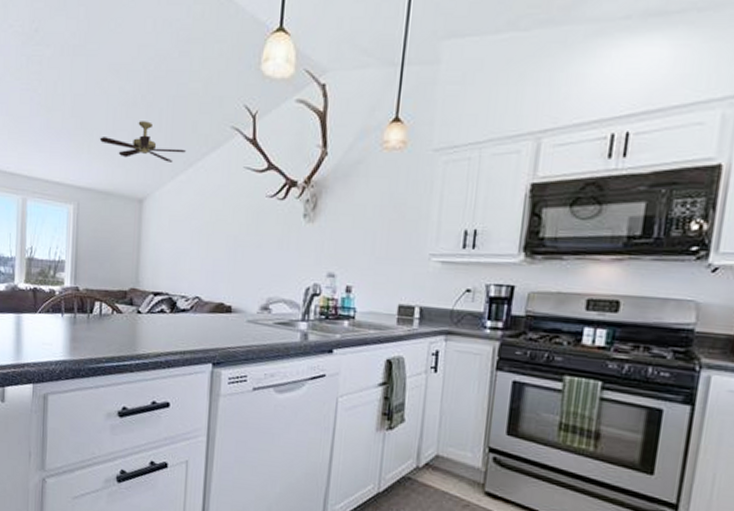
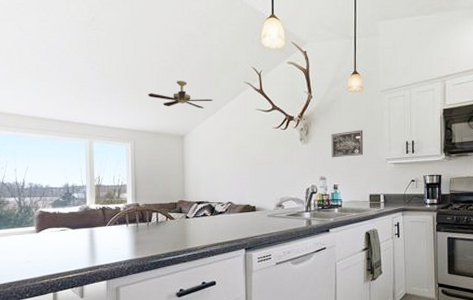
wall art: none [347,207,400,247] -> present [331,130,364,158]

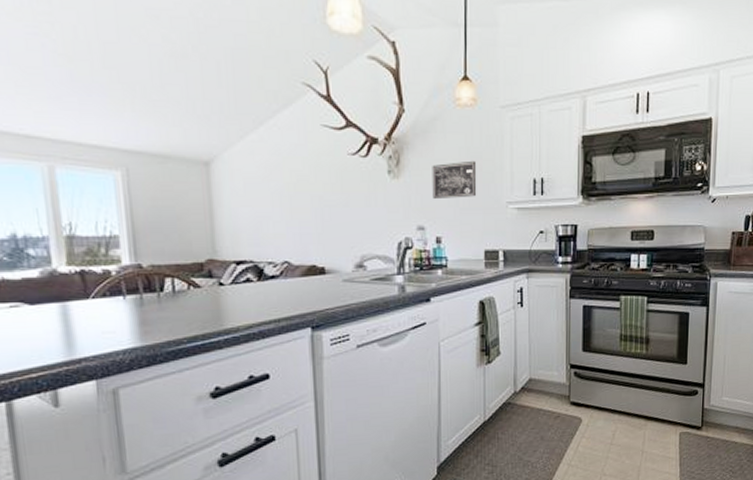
ceiling fan: present [147,81,213,109] -> none [144,75,254,121]

